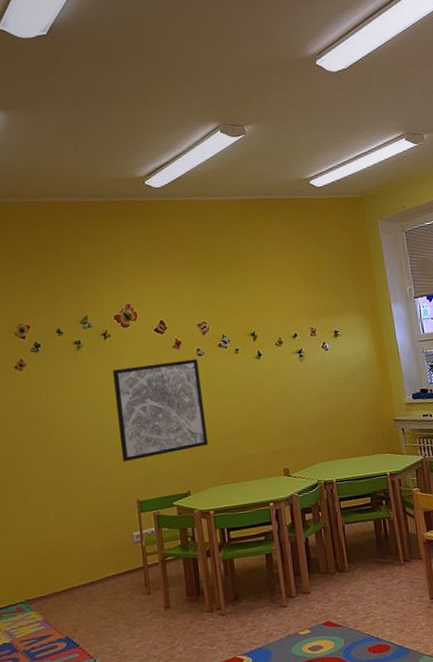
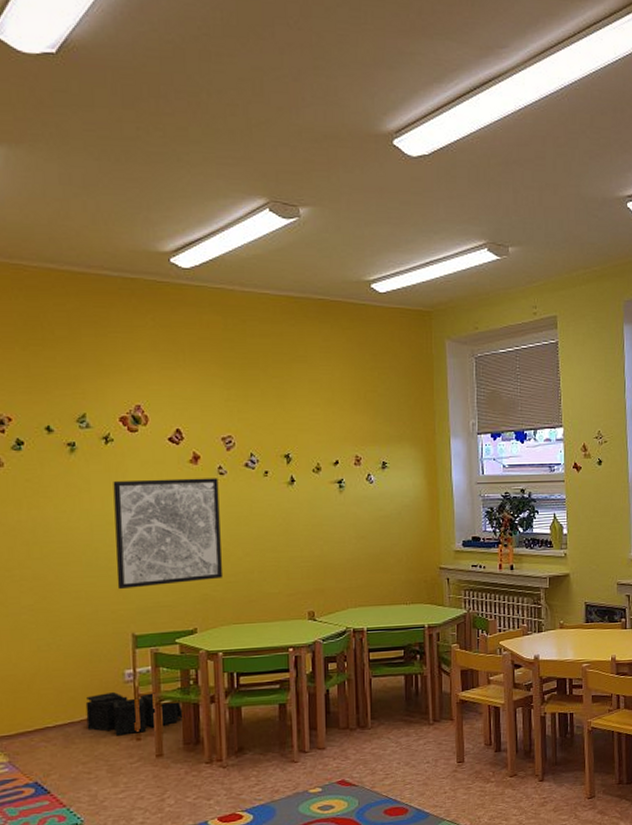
storage bin: none [103,551,186,592] -> present [85,691,185,736]

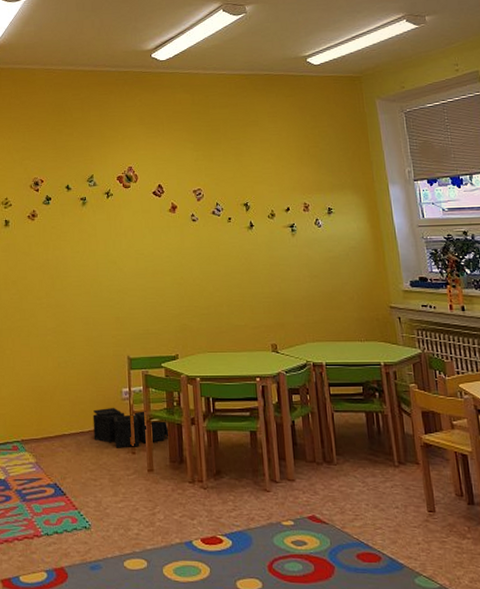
wall art: present [113,478,224,590] -> none [112,224,198,318]

